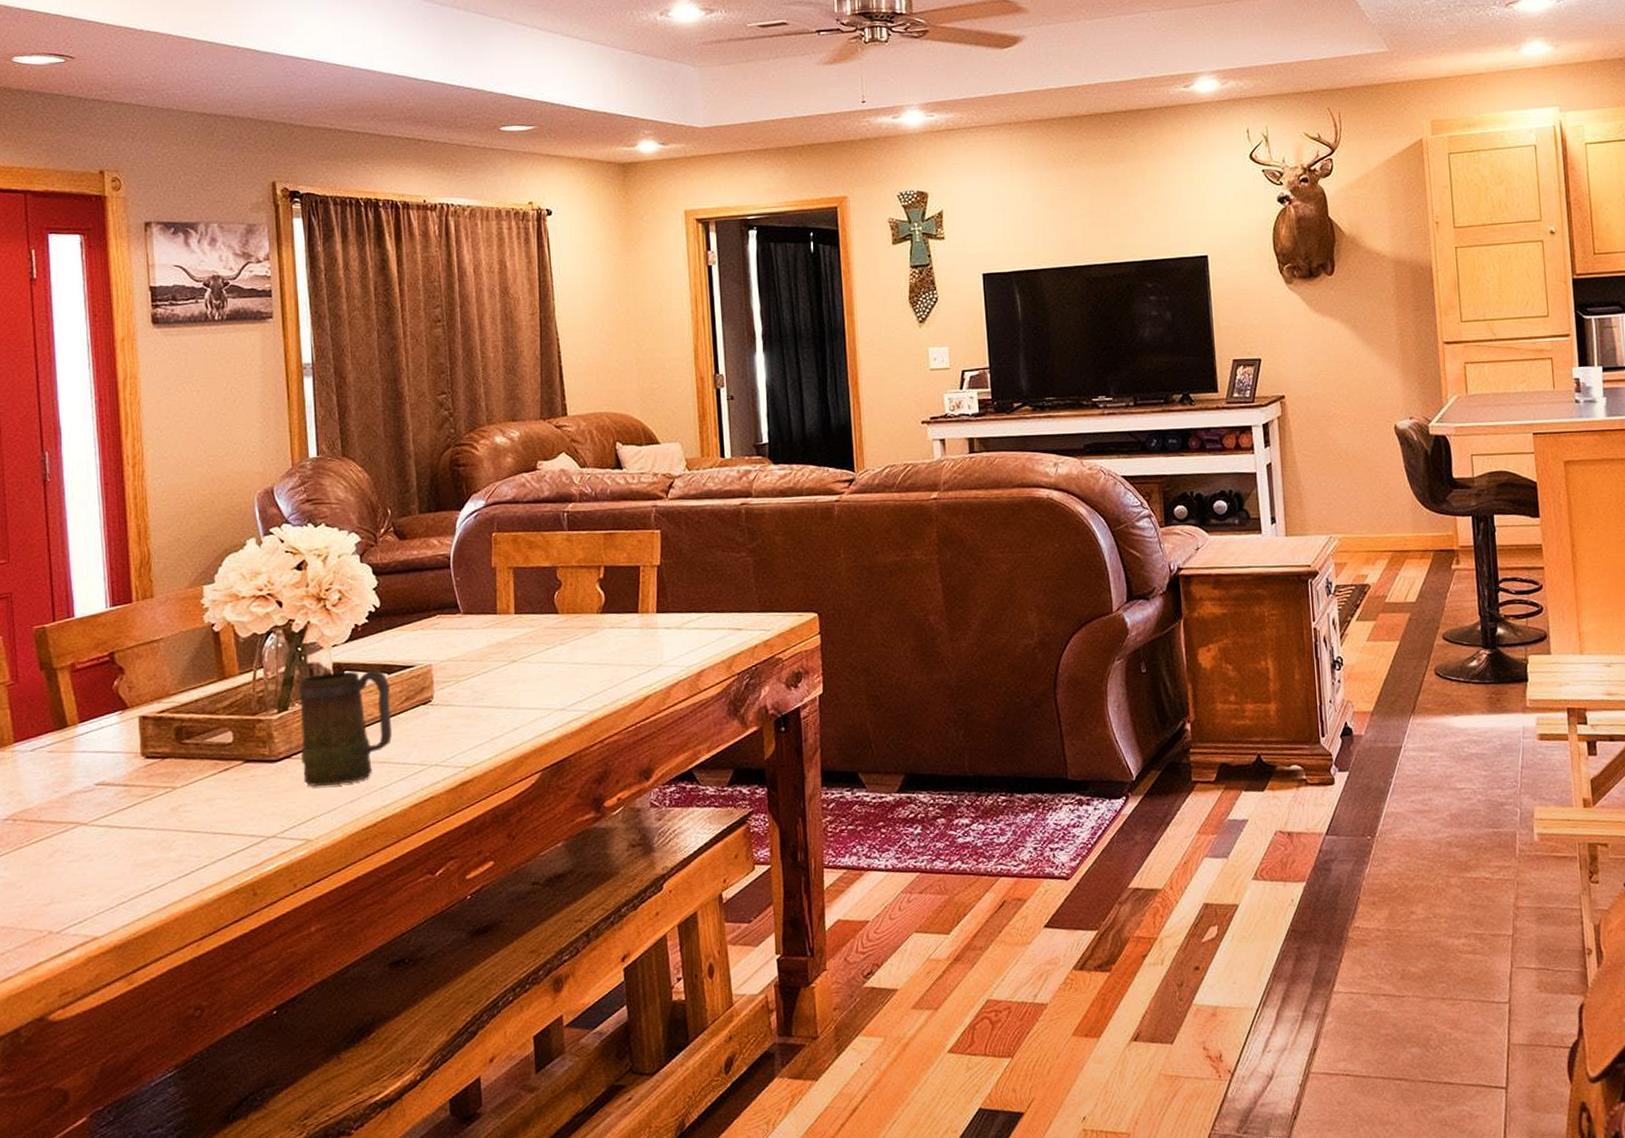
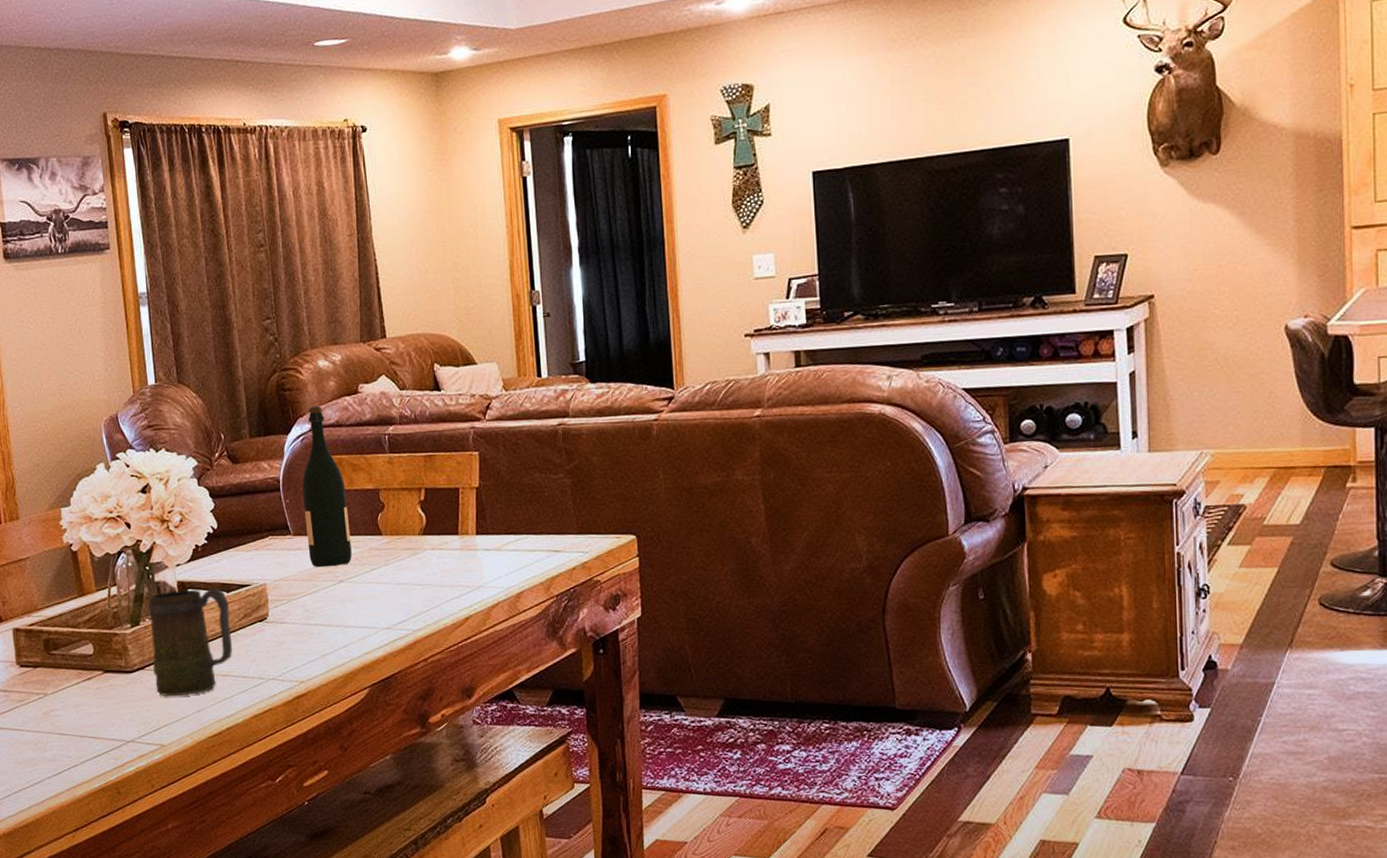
wine bottle: none [474,482,526,647] -> present [302,406,352,568]

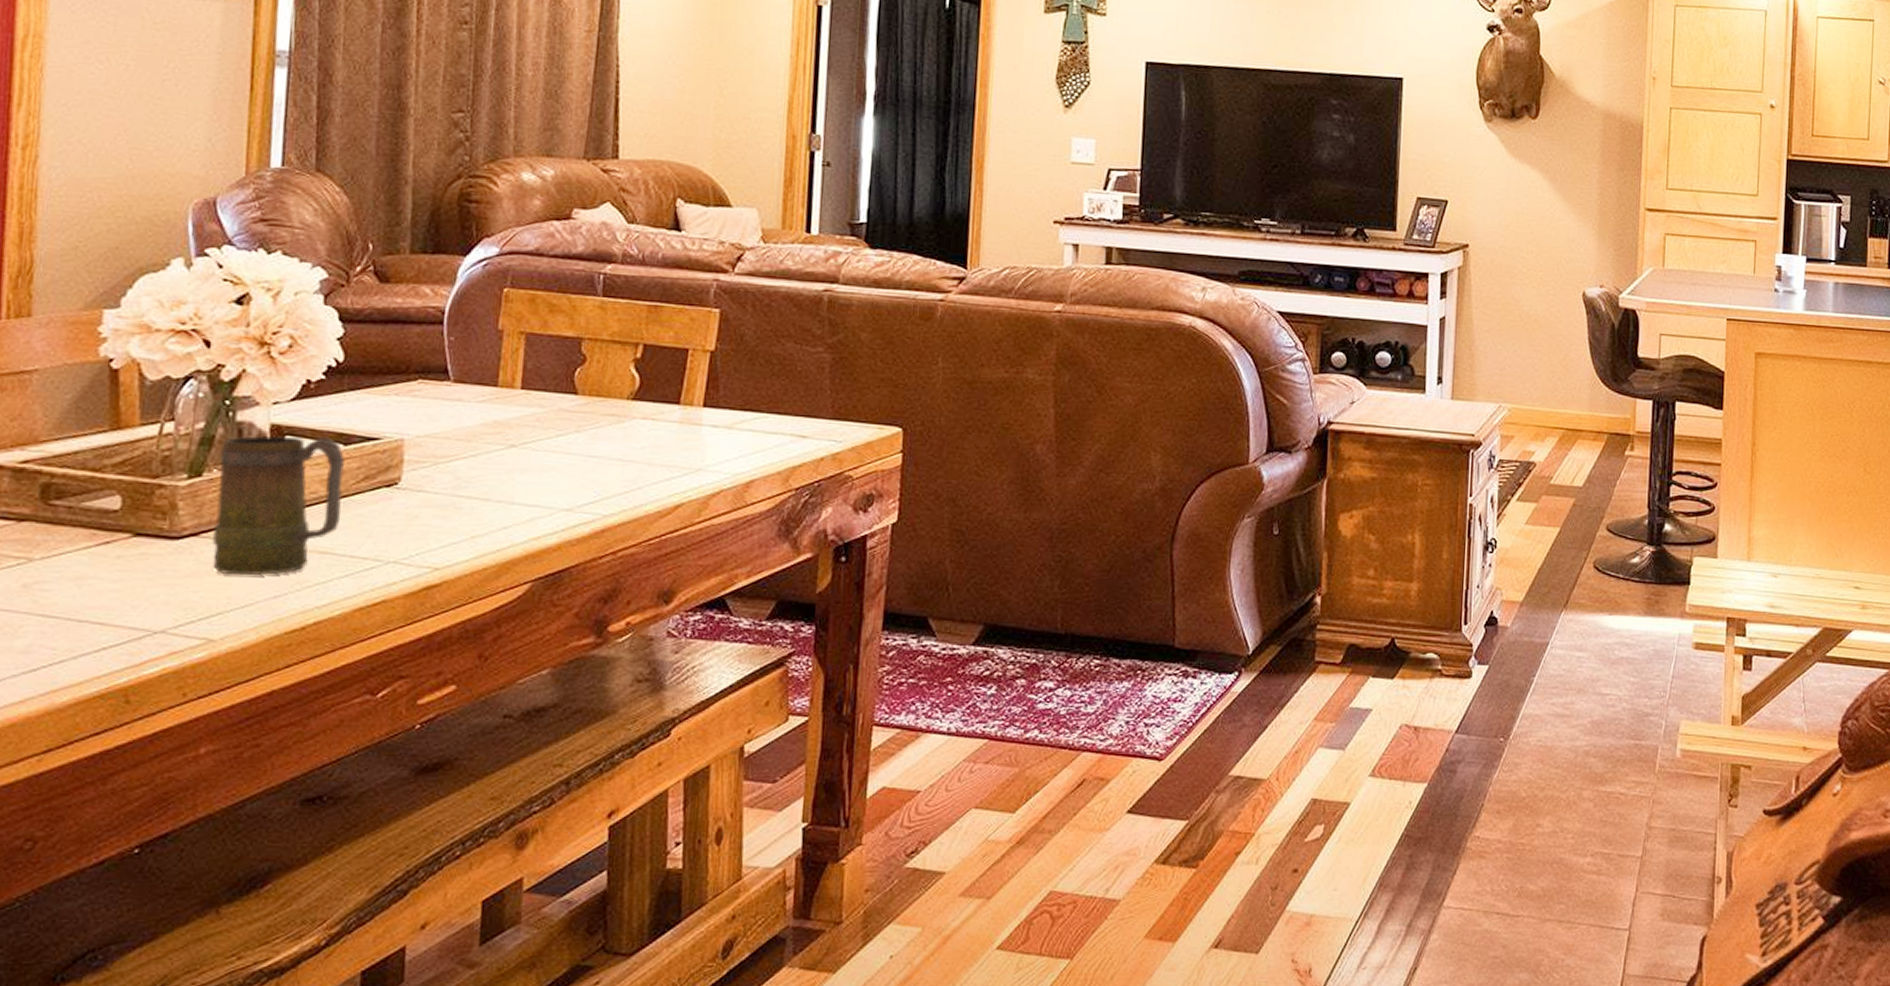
wine bottle: present [302,406,352,568] -> none [472,226,536,427]

